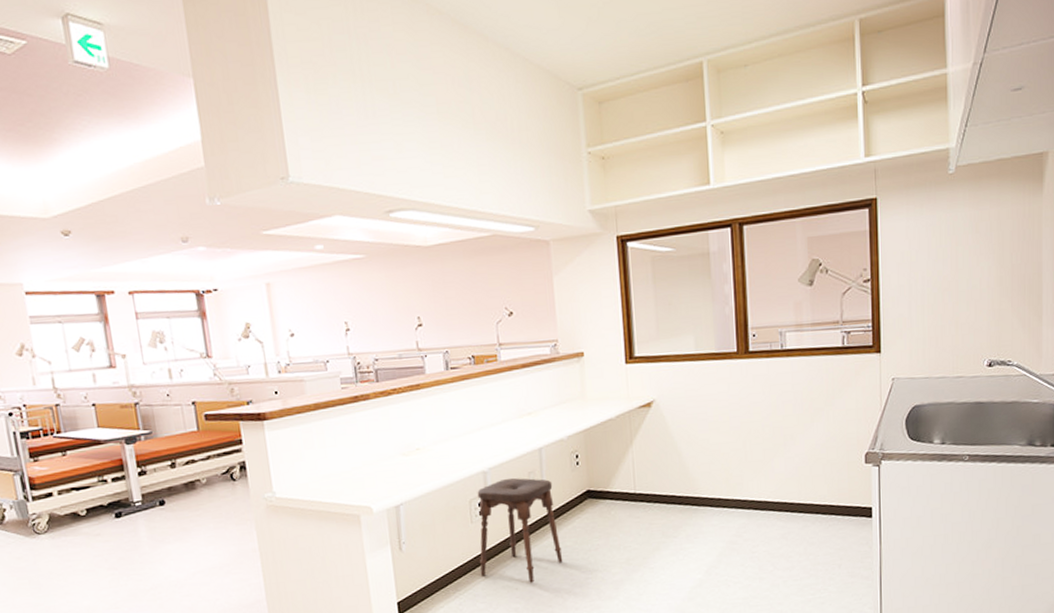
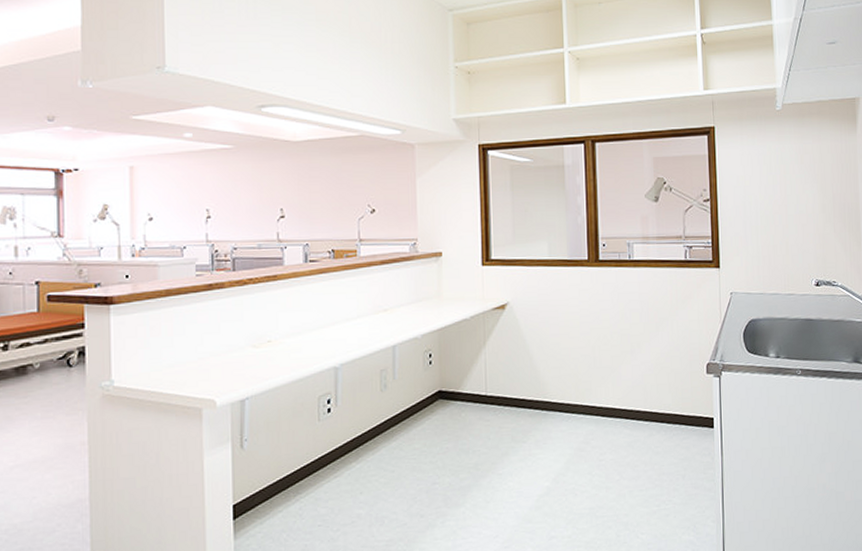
stool: present [477,478,563,583] -> none [324,375,411,487]

